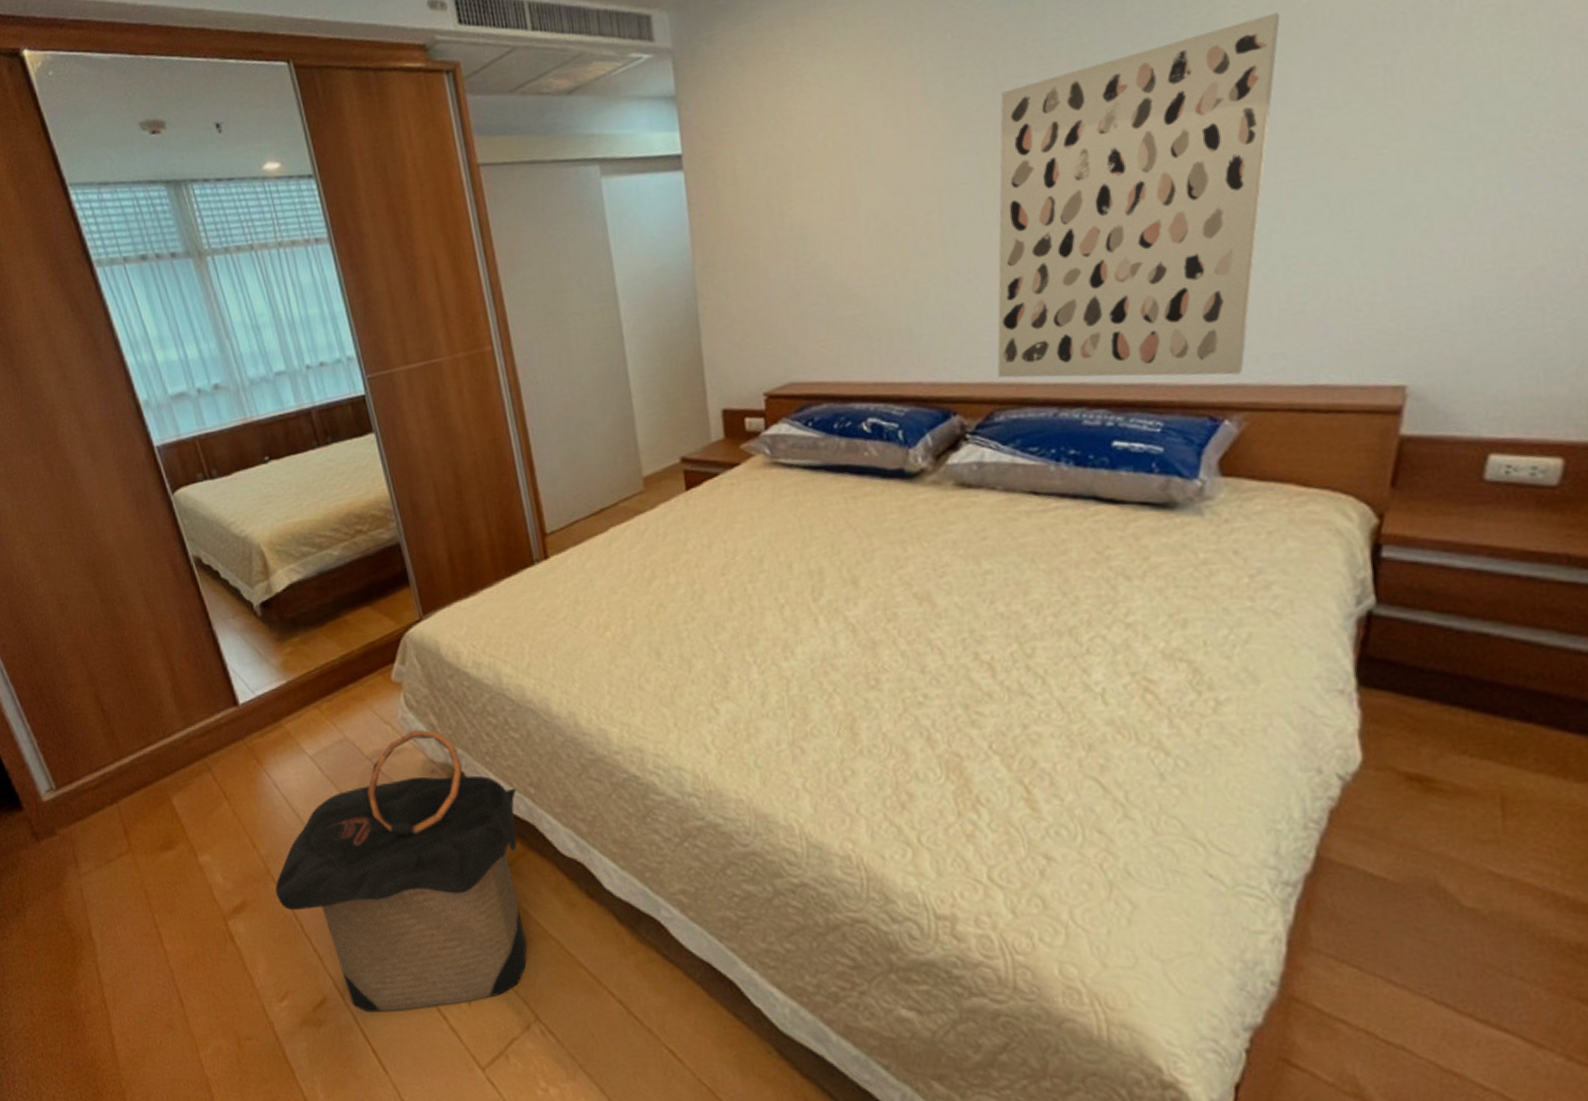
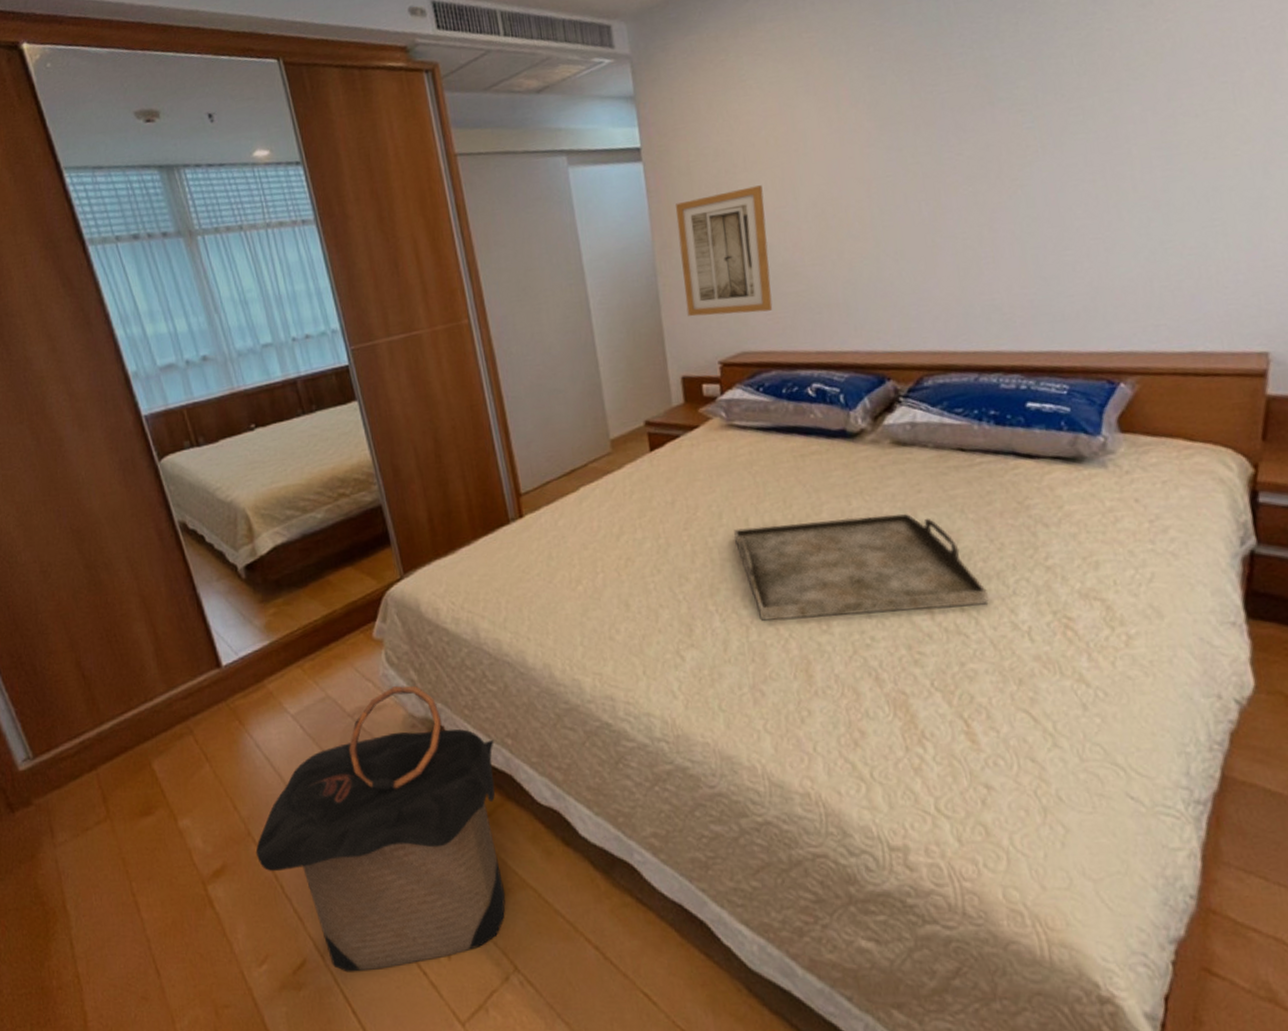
wall art: none [719,195,826,344] -> present [675,185,773,317]
serving tray: none [776,561,1059,675] -> present [734,513,989,622]
wall art: present [997,12,1281,378] -> none [917,35,1146,347]

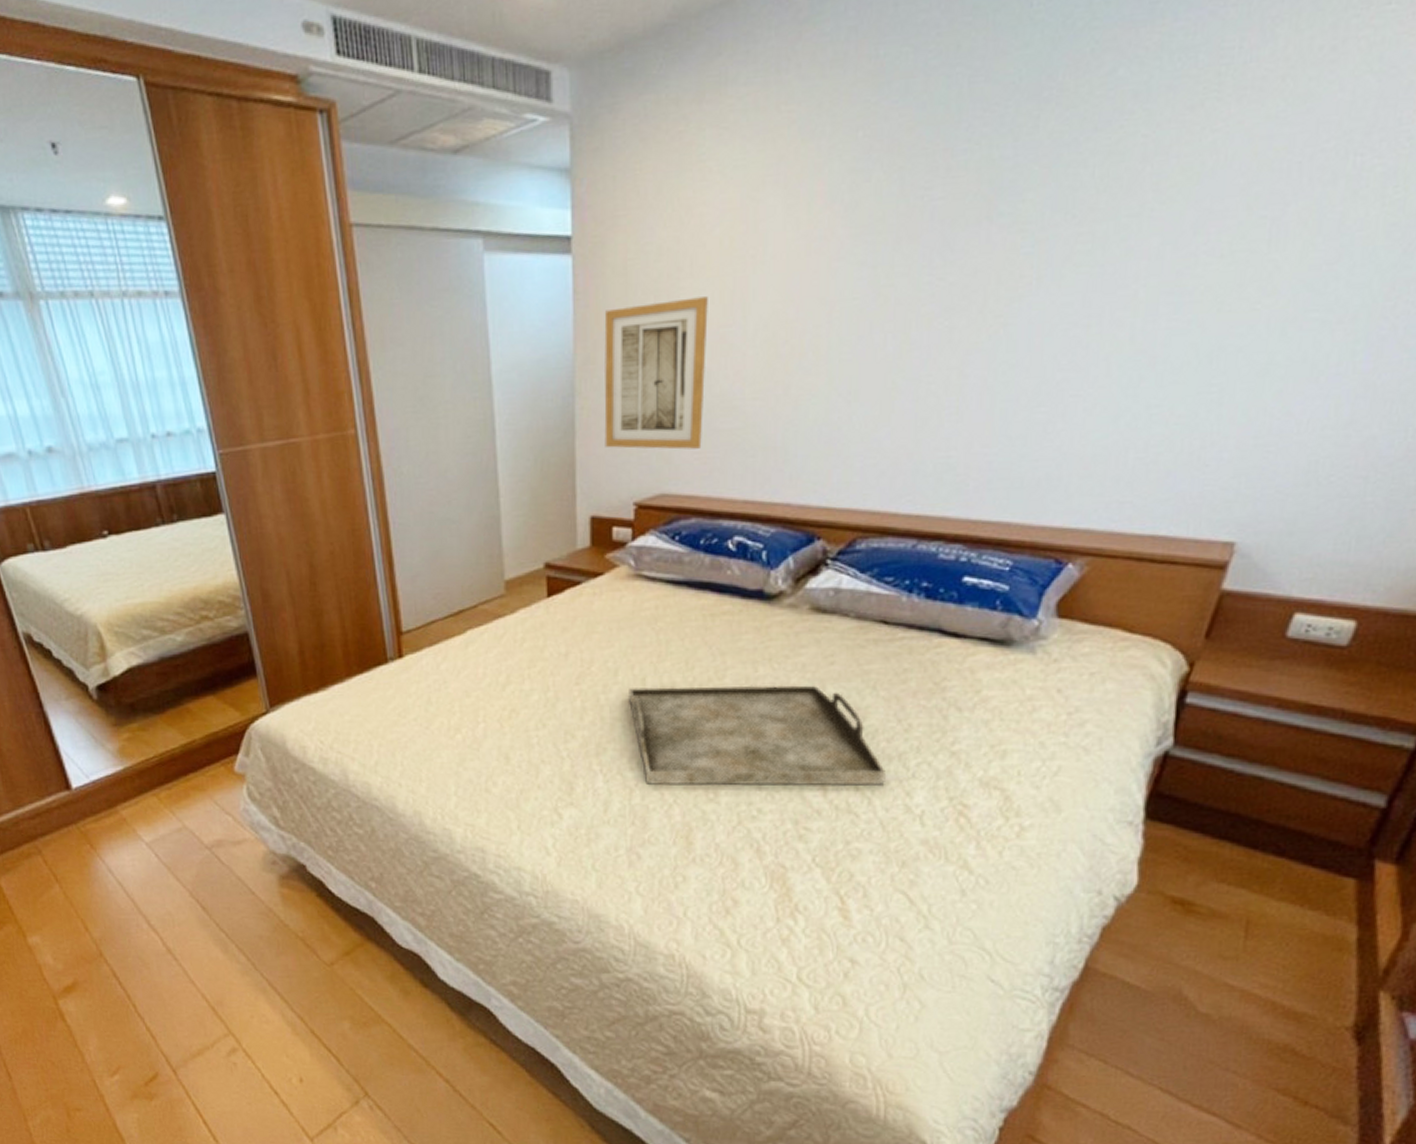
laundry hamper: present [255,685,506,973] -> none [107,822,360,1087]

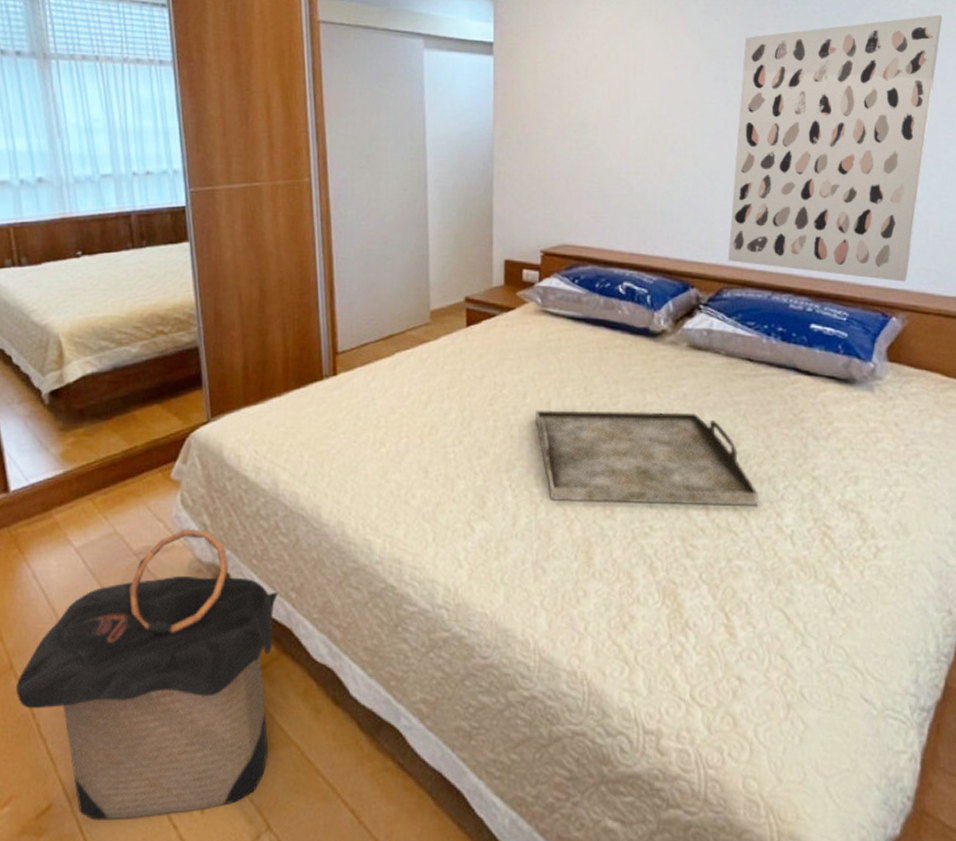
laundry hamper: none [107,822,360,1087] -> present [15,529,278,821]
wall art: present [604,296,708,450] -> none [517,94,600,209]
wall art: none [864,147,1186,520] -> present [727,14,943,282]

